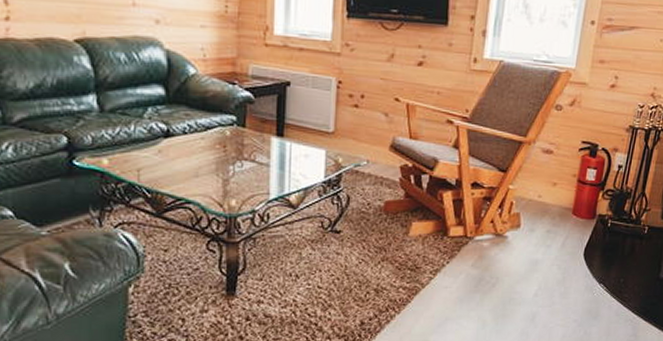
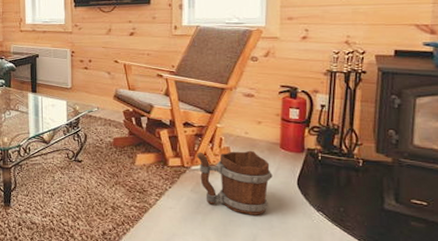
bucket: none [482,217,561,291] -> present [196,150,273,215]

